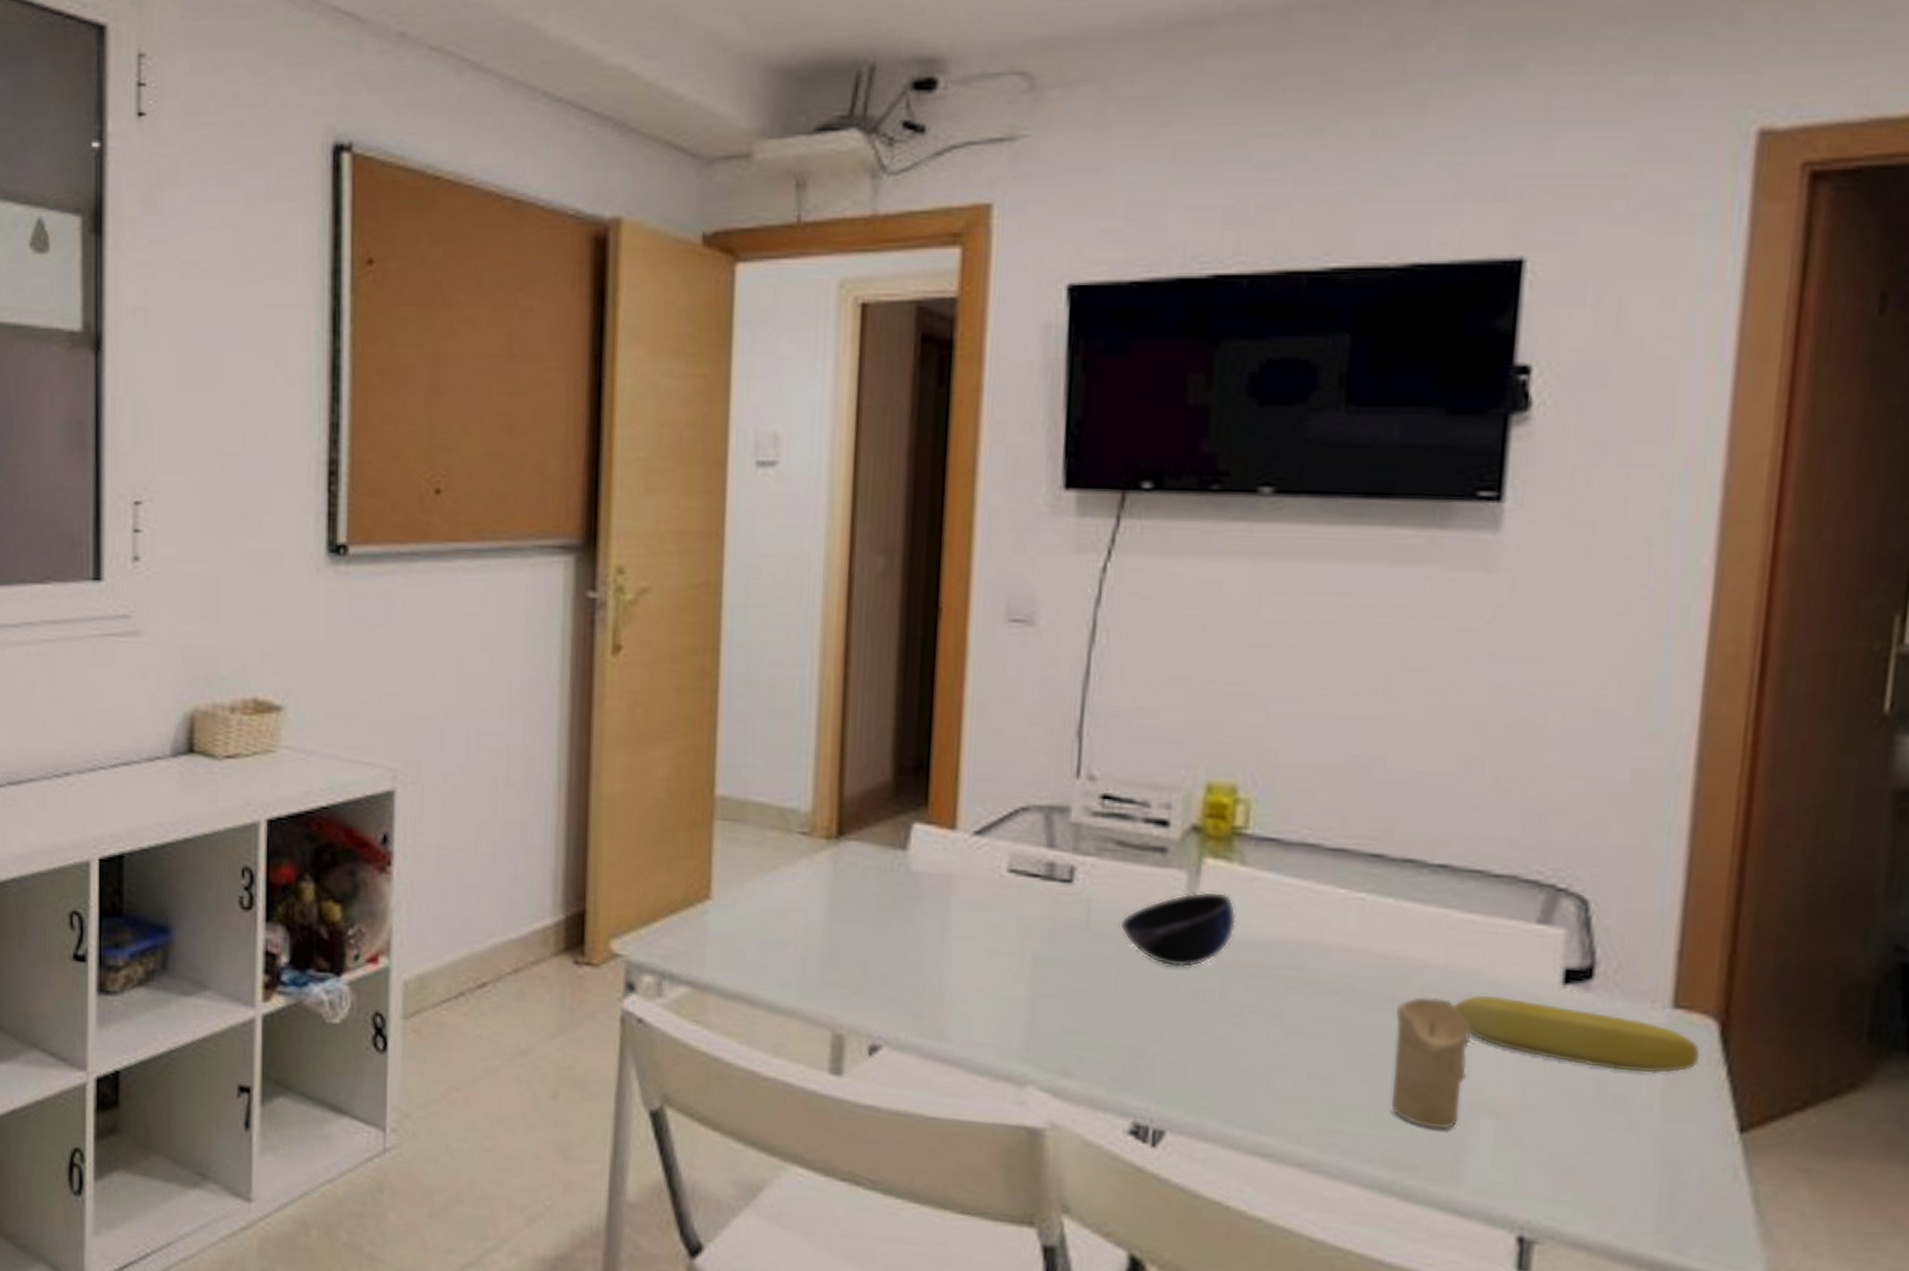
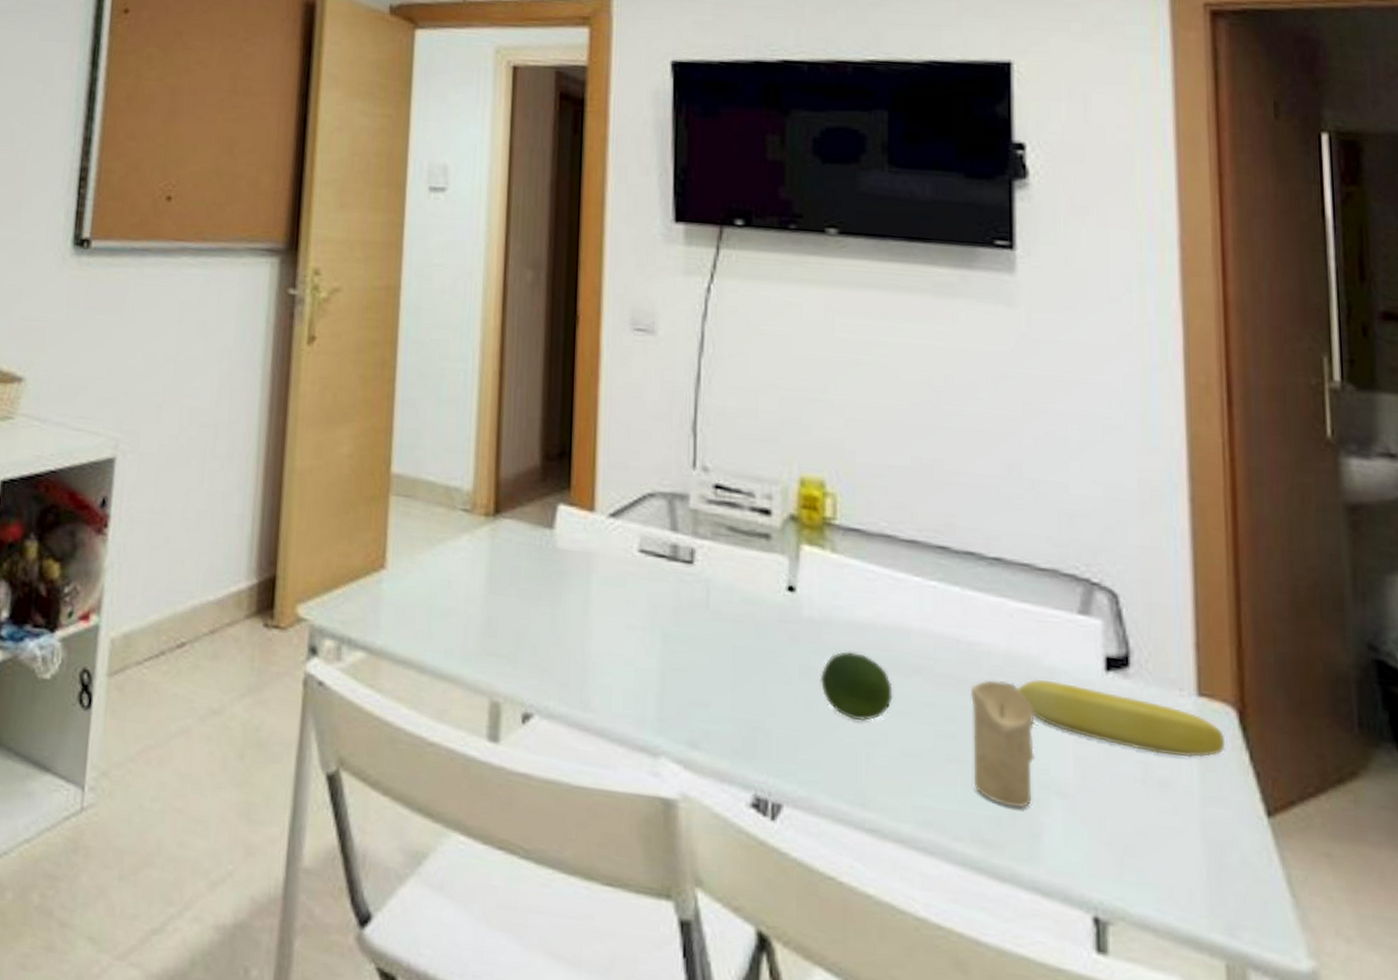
bowl: present [1120,891,1237,968] -> none [735,575,831,647]
fruit: none [1216,971,1303,1045] -> present [819,651,893,722]

